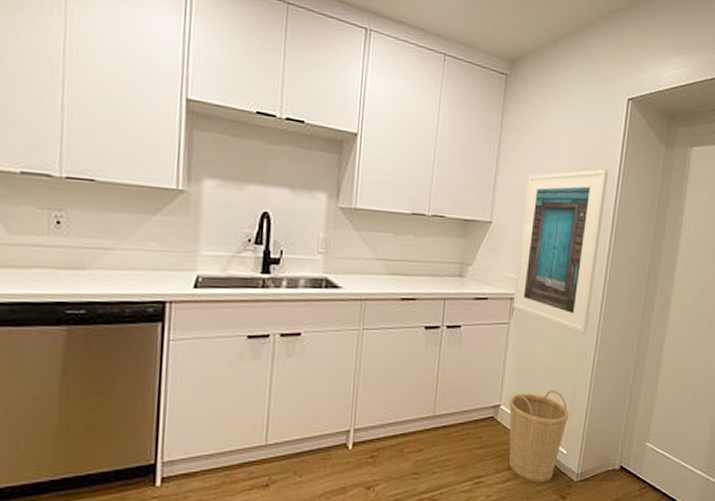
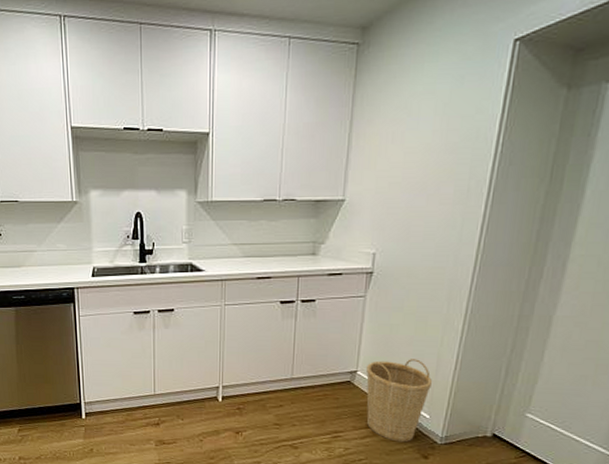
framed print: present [512,169,609,334] -> none [368,127,486,305]

